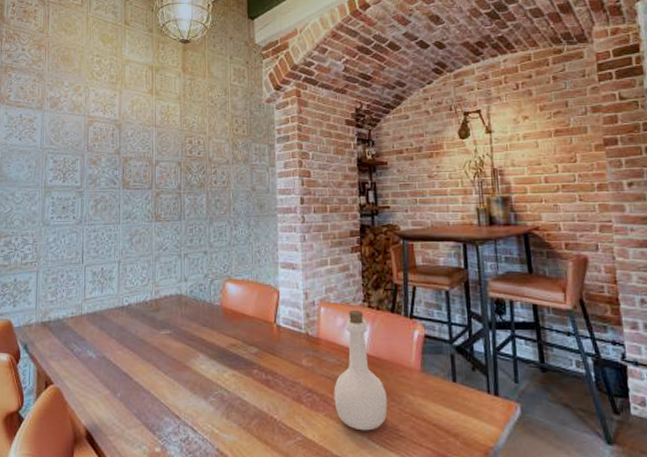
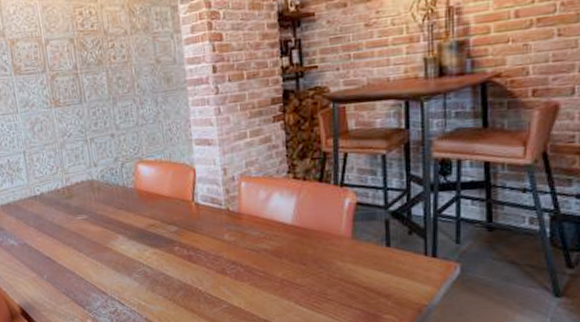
bottle: present [334,309,387,431] -> none [258,181,315,297]

